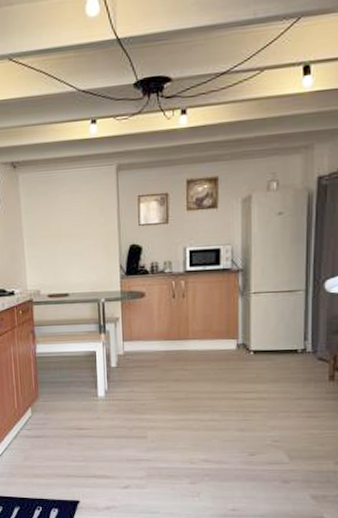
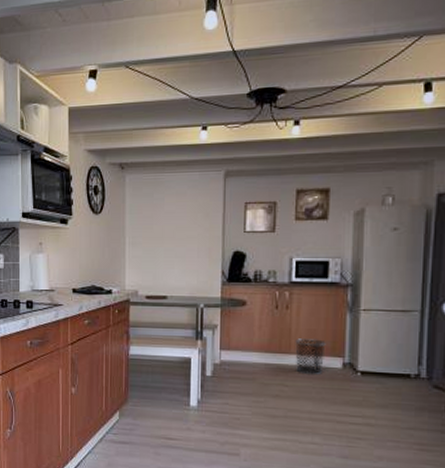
waste bin: none [192,324,221,358] -> present [295,338,326,375]

